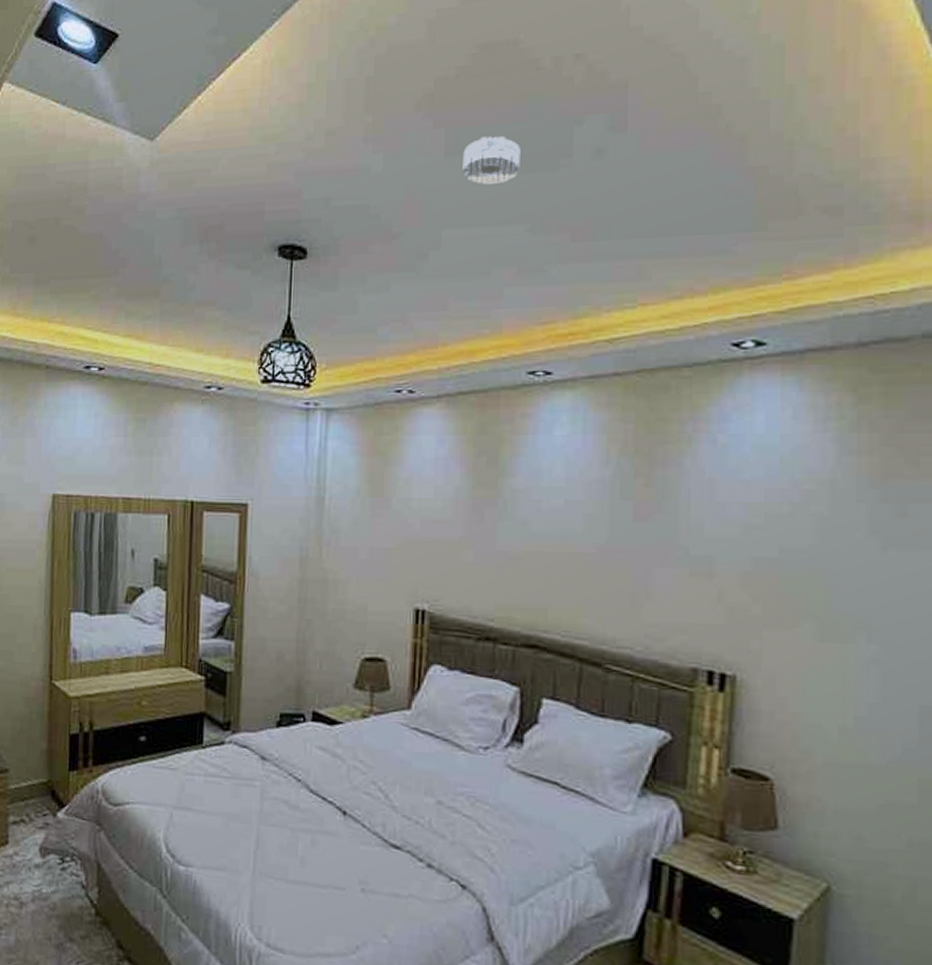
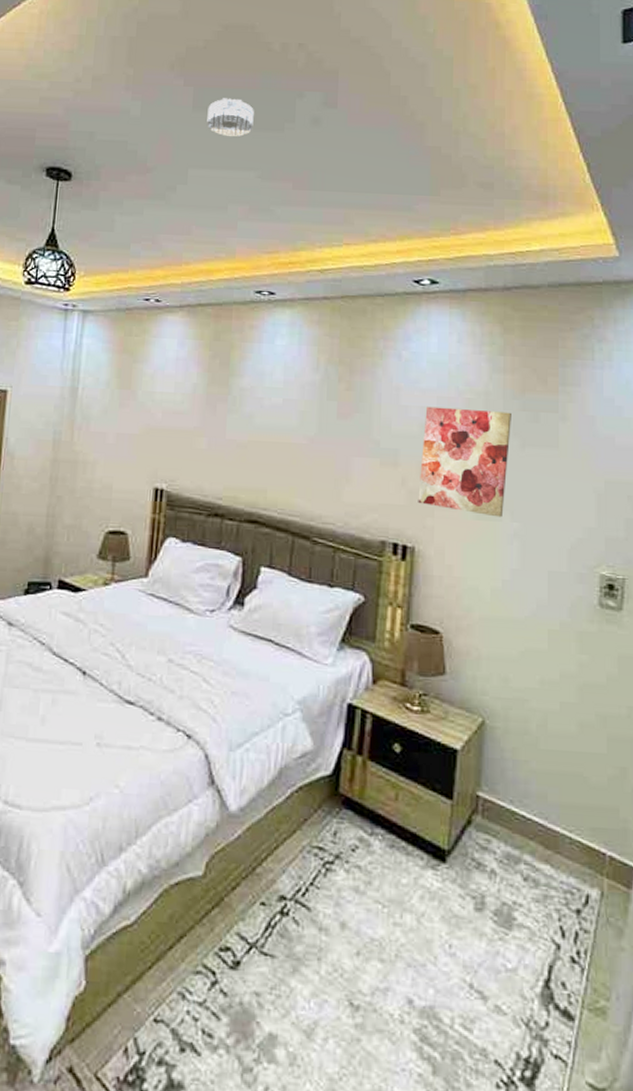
wall art: none [740,502,868,639] -> present [418,406,511,518]

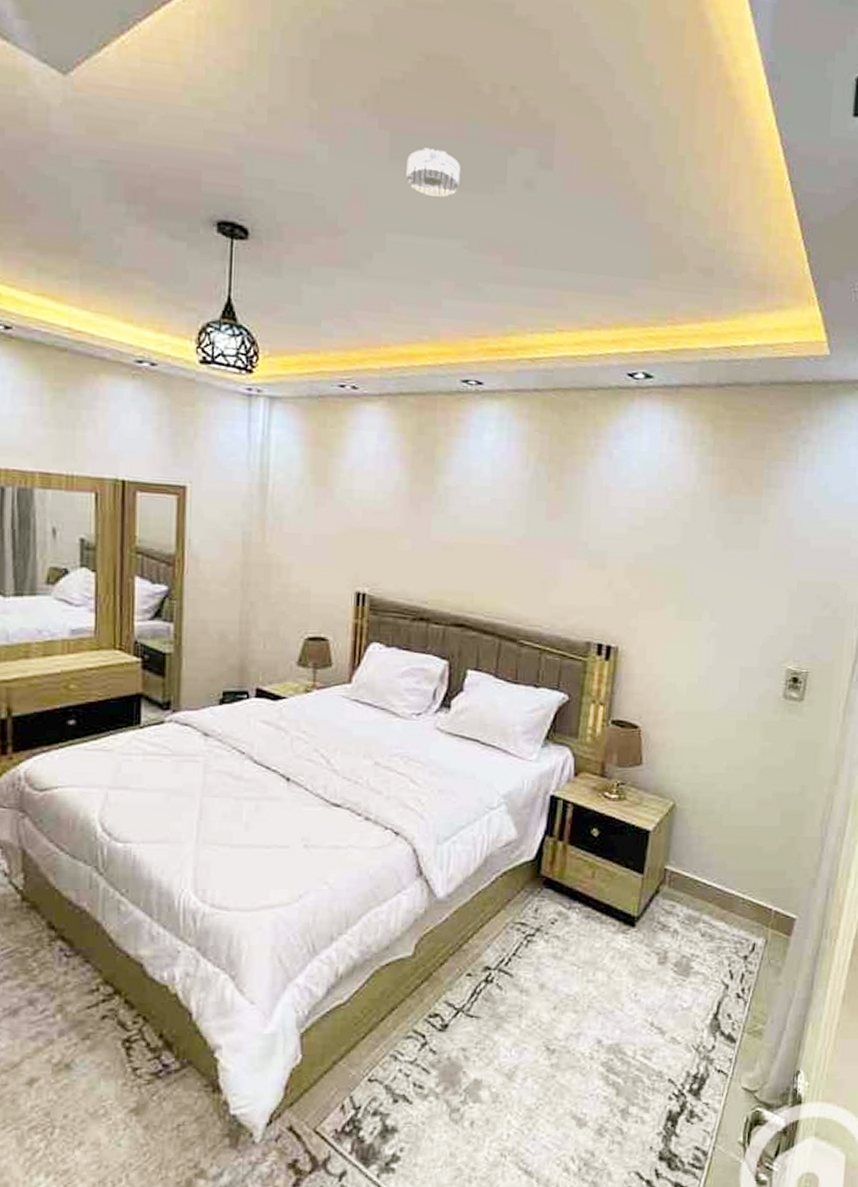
wall art: present [418,406,511,518] -> none [623,507,717,617]

